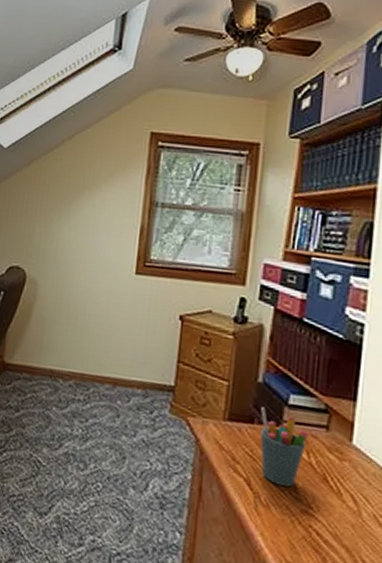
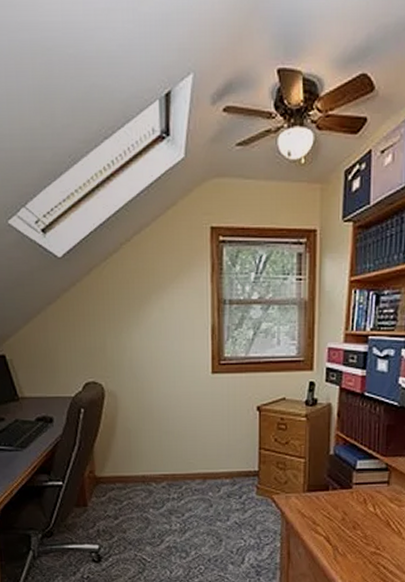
pen holder: present [260,407,309,487] -> none [334,475,374,536]

